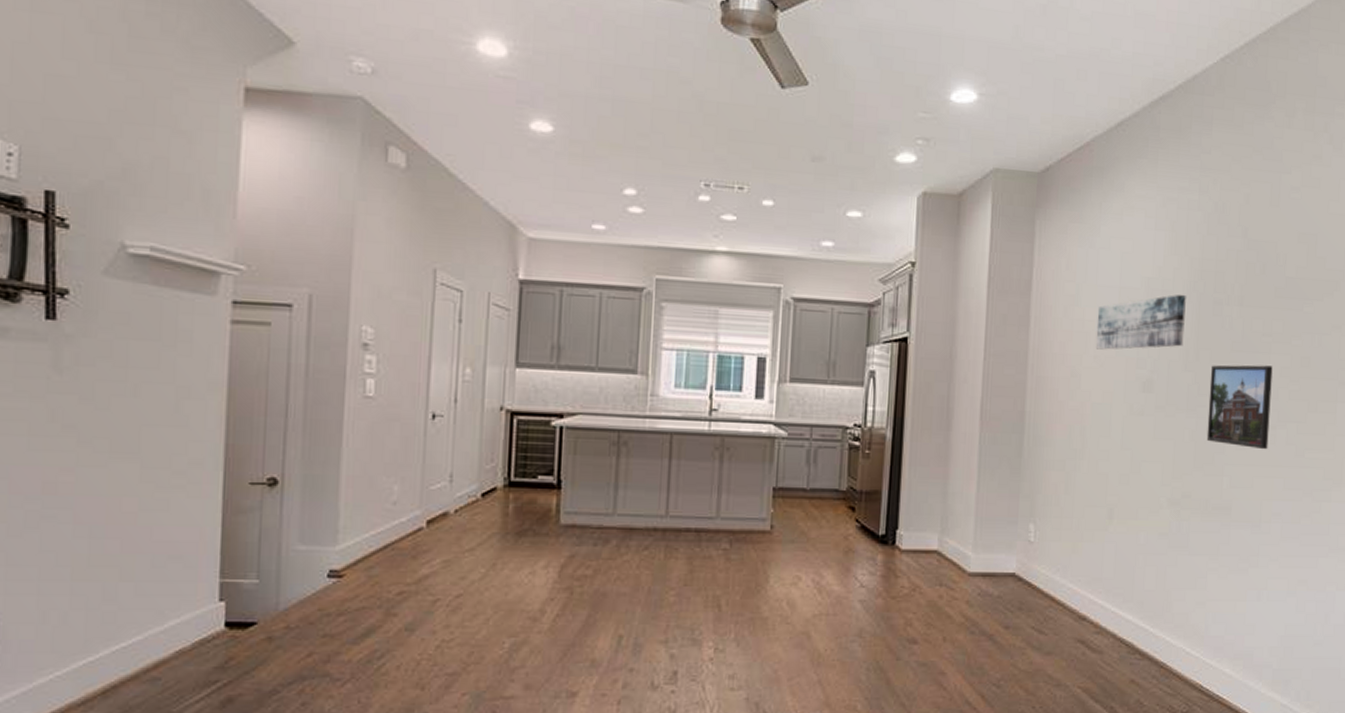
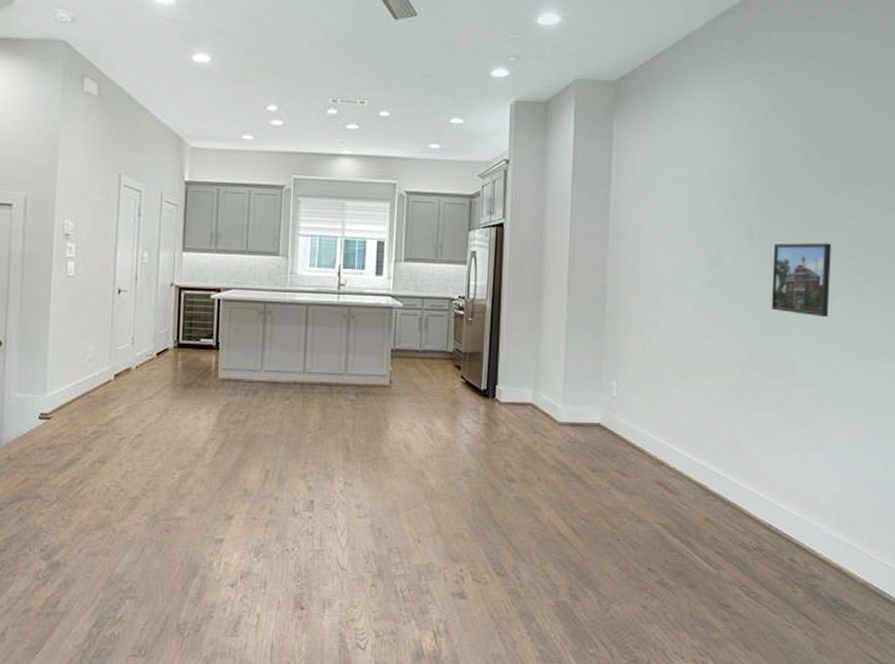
wall art: present [1095,295,1186,350] -> none [668,183,750,231]

